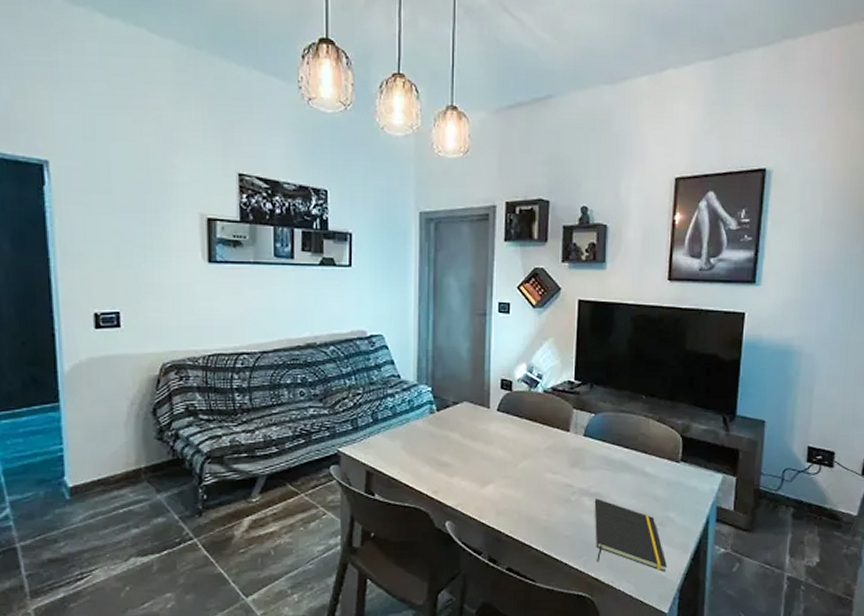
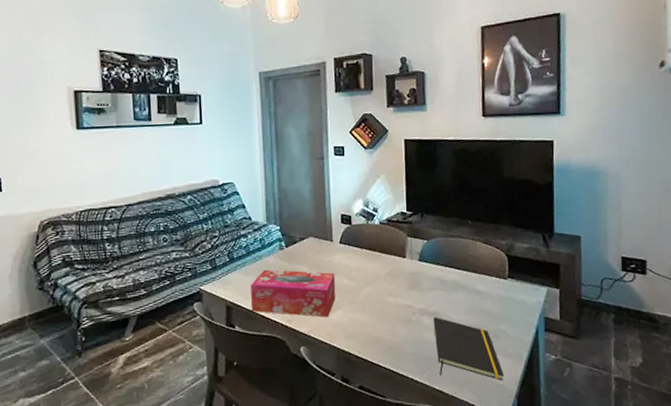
tissue box: none [394,434,490,491] -> present [250,269,336,318]

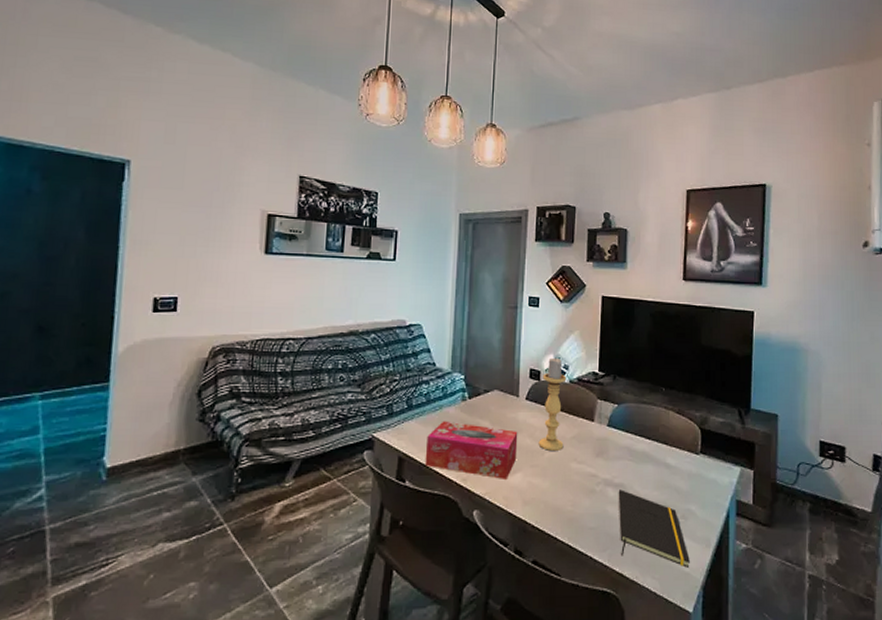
candle holder: none [354,202,379,288] -> present [538,357,567,450]

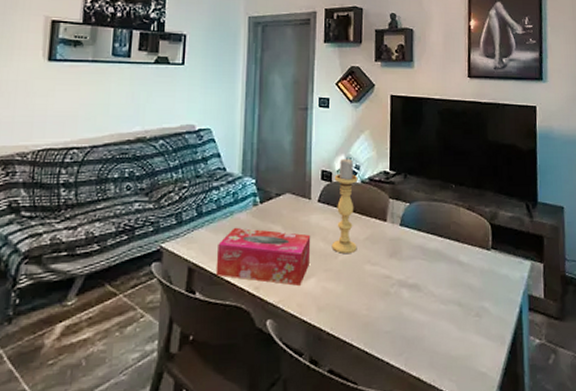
notepad: present [618,489,690,568] -> none [412,290,486,368]

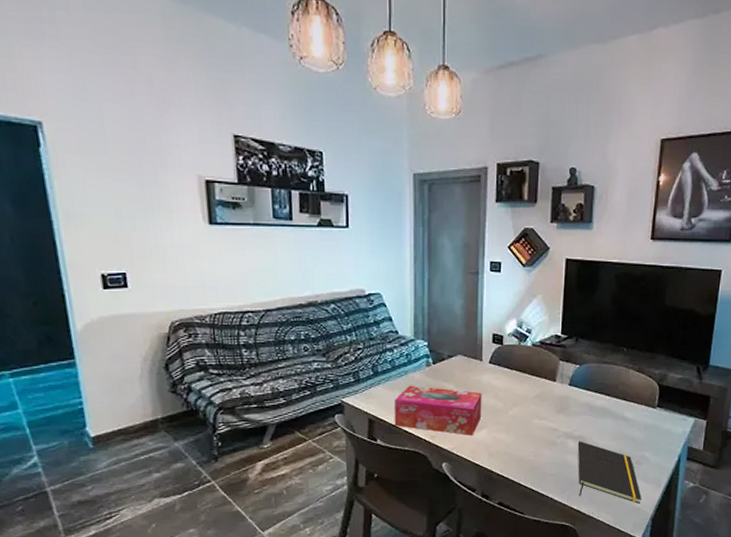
candle holder: present [331,158,358,253] -> none [502,322,529,409]
notepad: none [412,290,486,368] -> present [577,441,641,504]

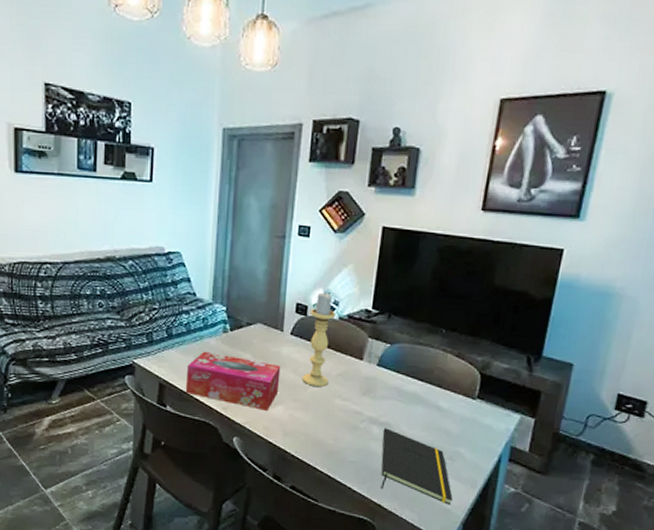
candle holder: none [502,322,529,409] -> present [302,292,336,387]

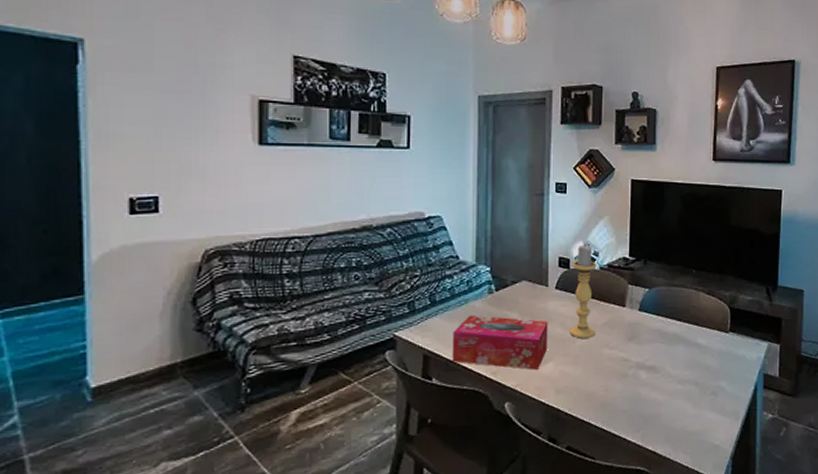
notepad: present [381,428,453,505] -> none [650,371,720,441]

